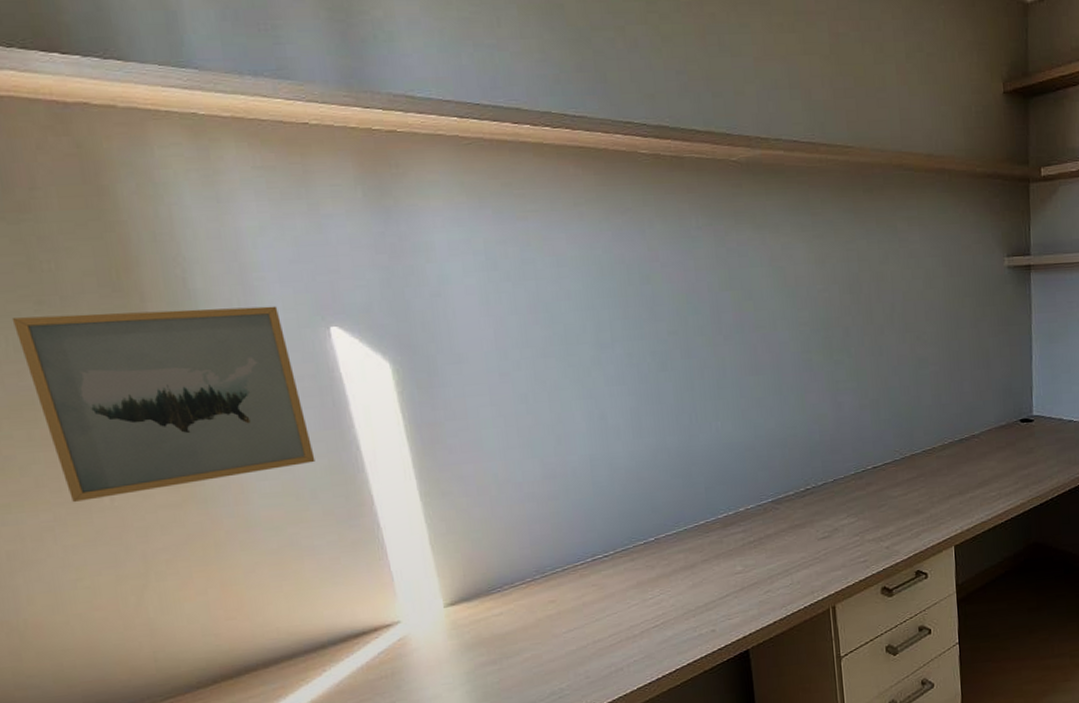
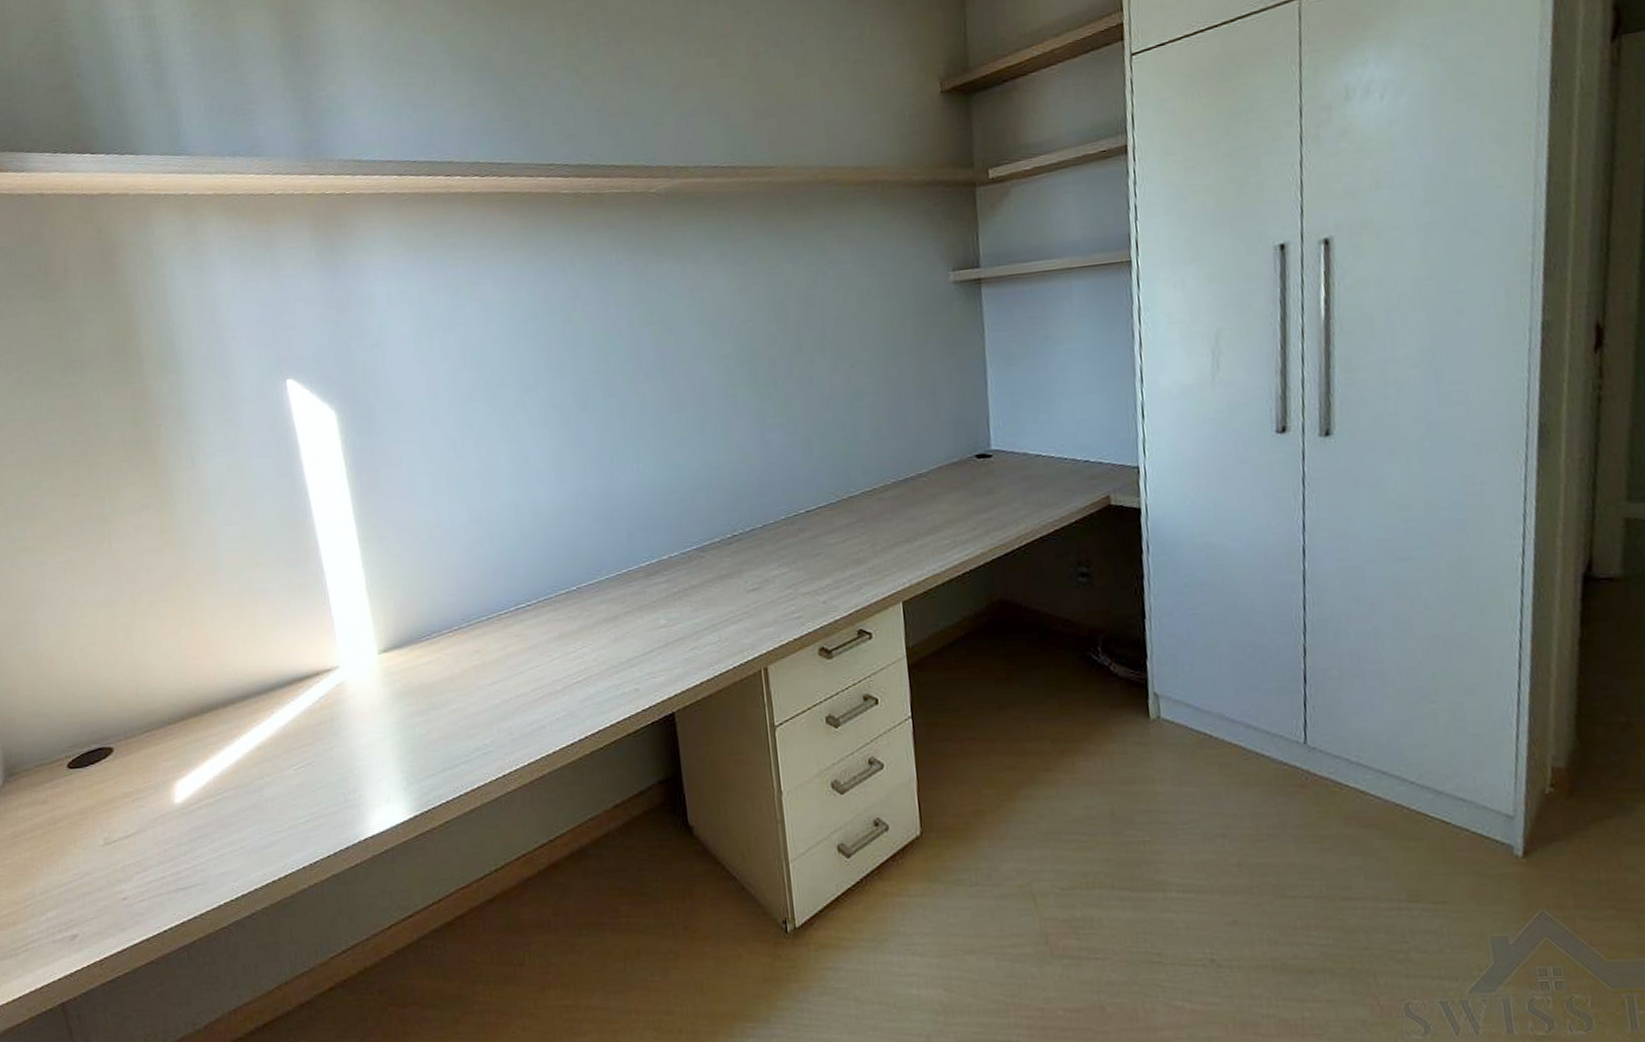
wall art: present [11,306,315,503] -> none [45,362,271,546]

